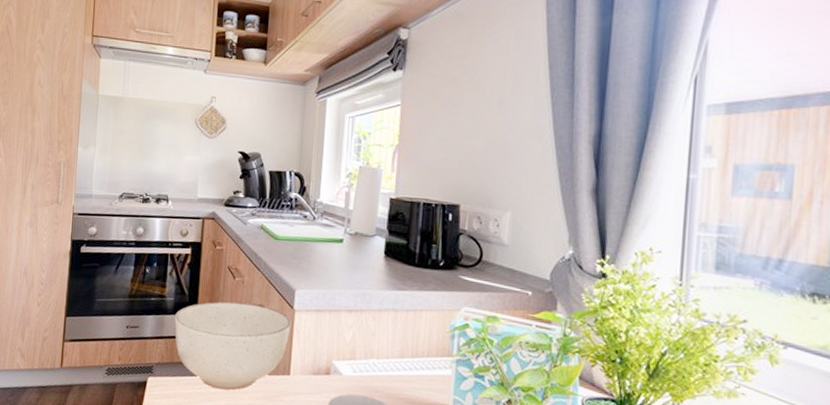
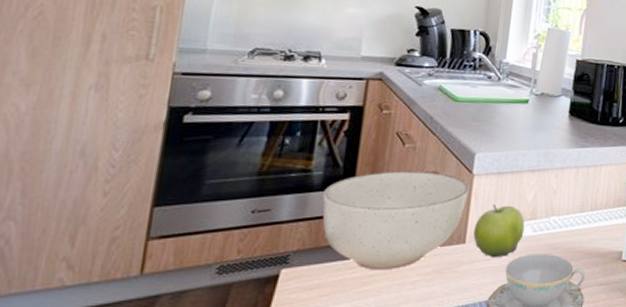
fruit: none [297,341,345,393] -> present [473,205,525,258]

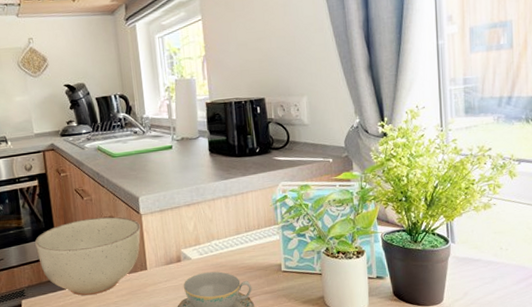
fruit: present [473,205,525,258] -> none [151,236,193,279]

